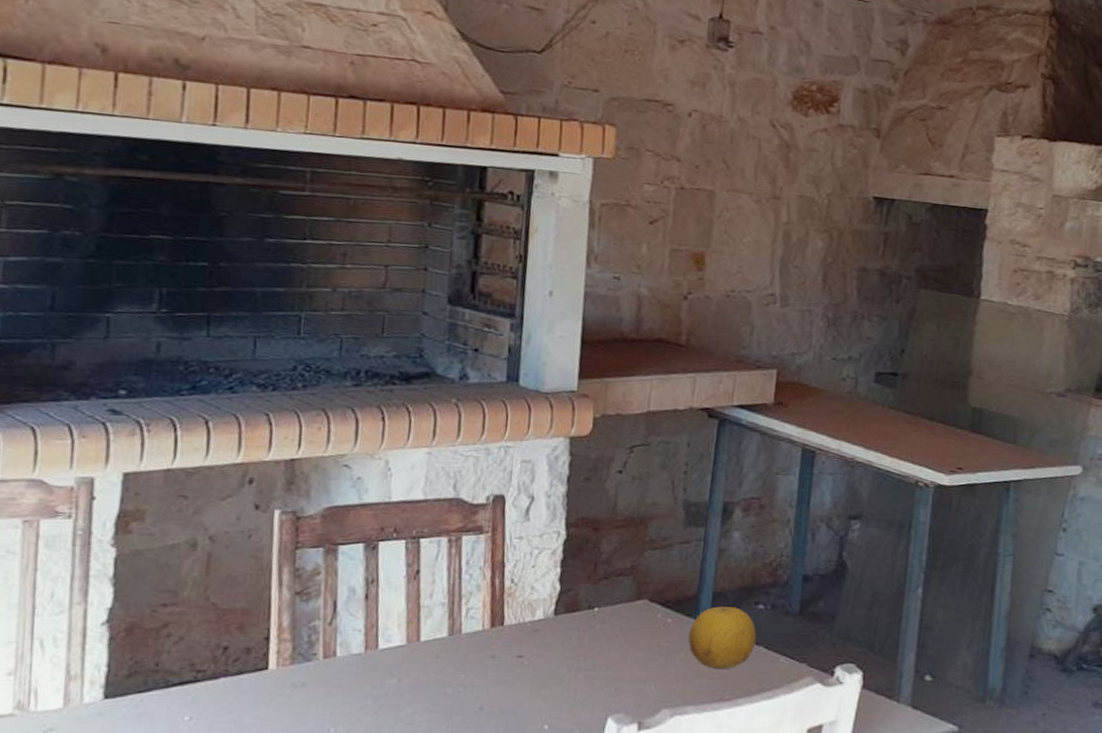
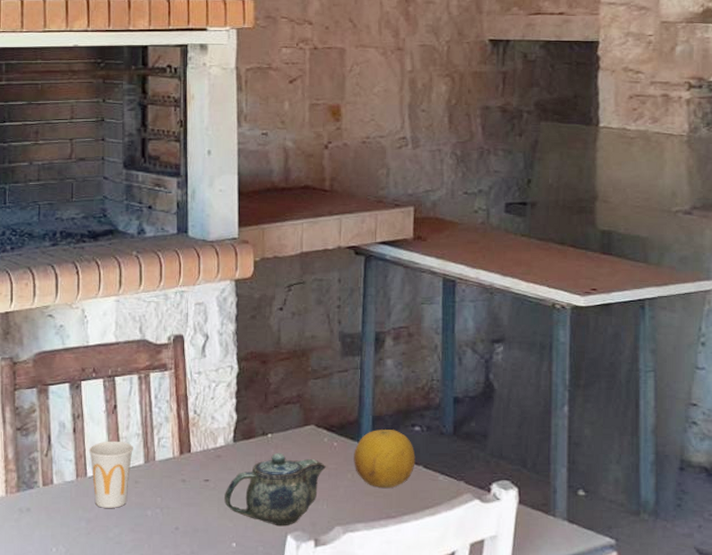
cup: none [382,609,436,685] -> present [88,441,133,508]
teapot: none [539,628,657,708] -> present [224,452,326,526]

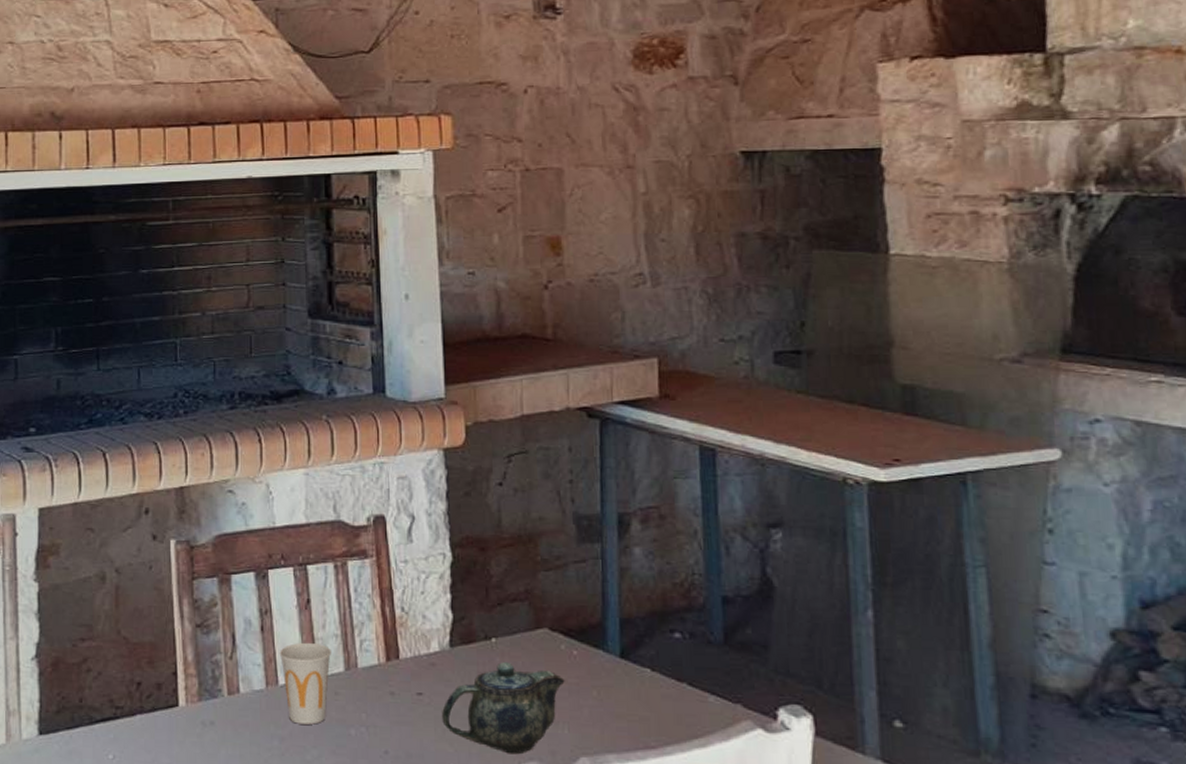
fruit: present [354,430,416,489] -> none [598,635,678,711]

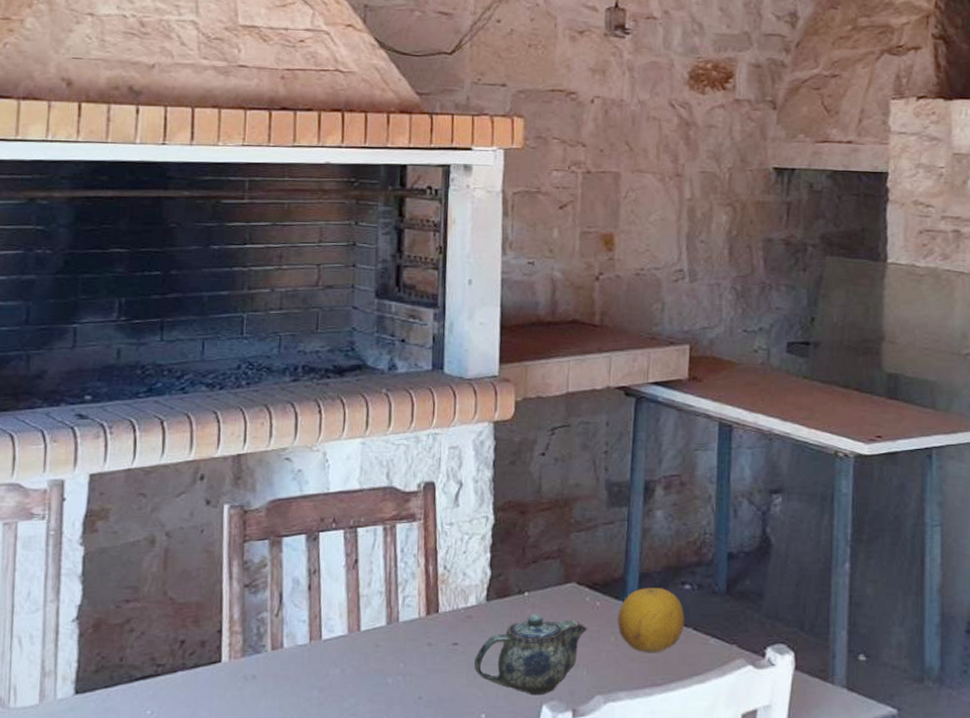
cup: present [279,642,331,725] -> none [324,599,375,675]
fruit: none [598,635,678,711] -> present [617,588,685,653]

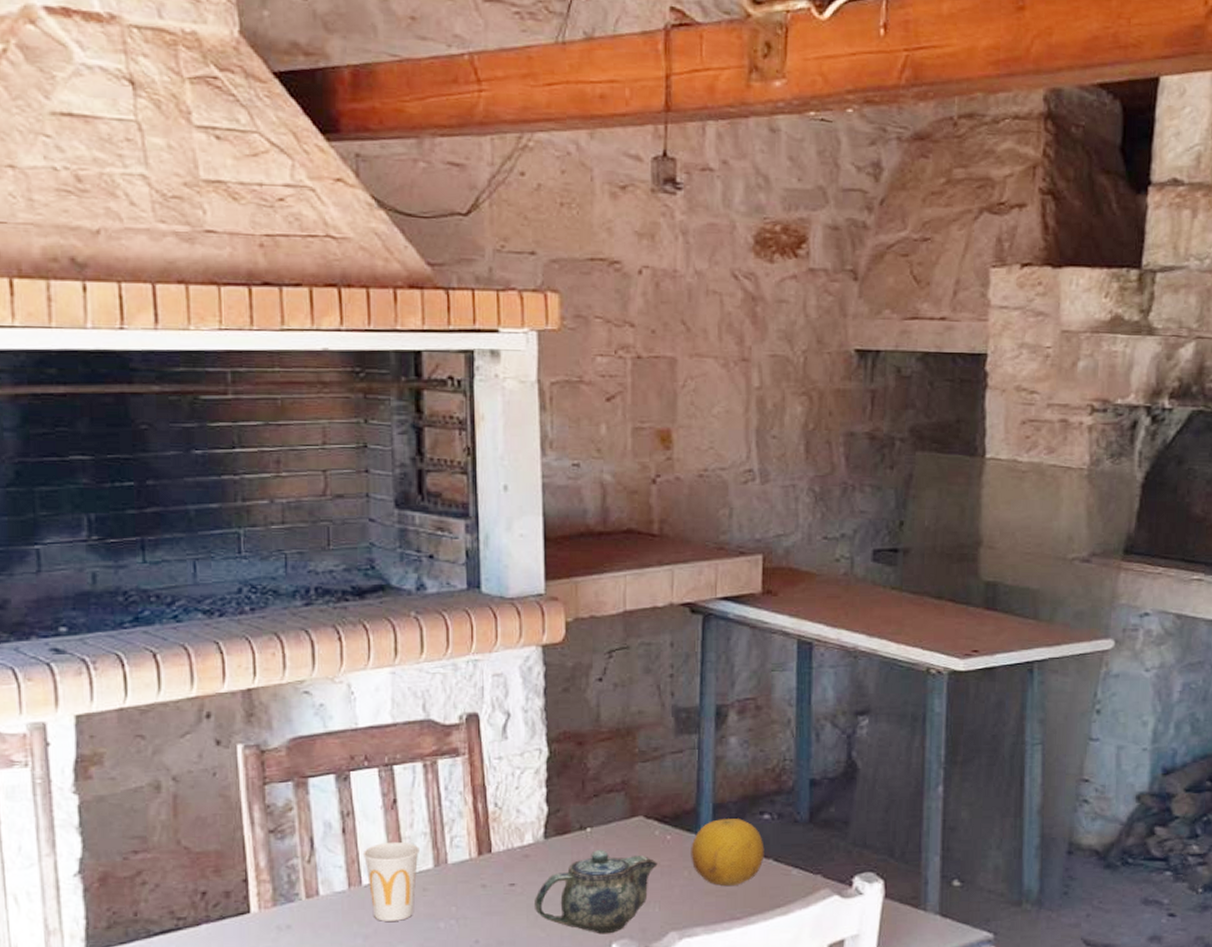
cup: none [324,599,375,675] -> present [362,841,419,921]

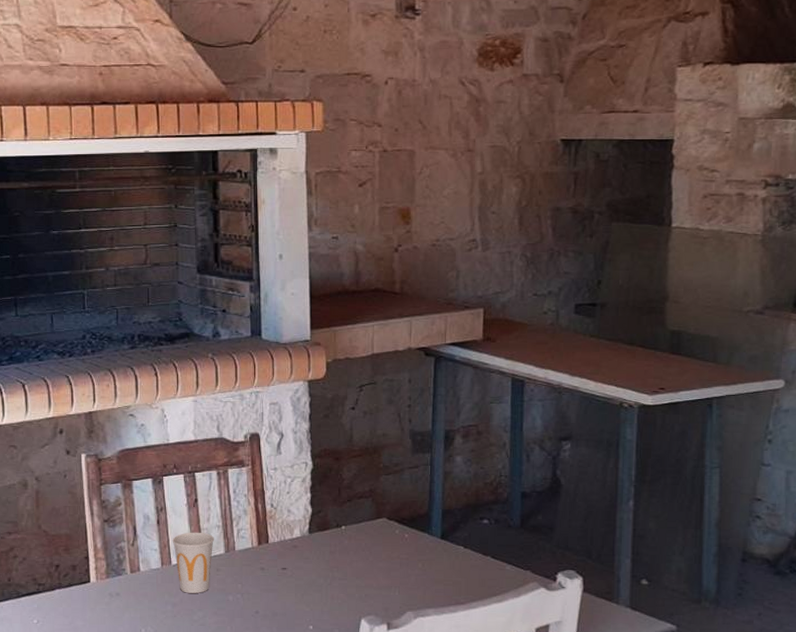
teapot: present [535,849,658,934] -> none [301,543,398,611]
fruit: present [691,819,764,887] -> none [424,522,484,577]

